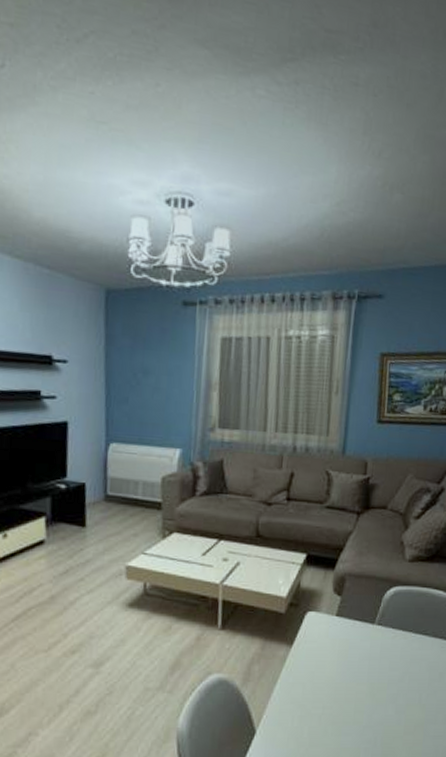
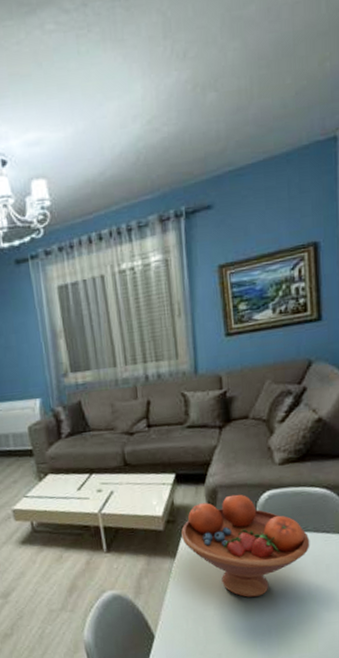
fruit bowl: none [302,585,428,700] -> present [181,494,310,598]

